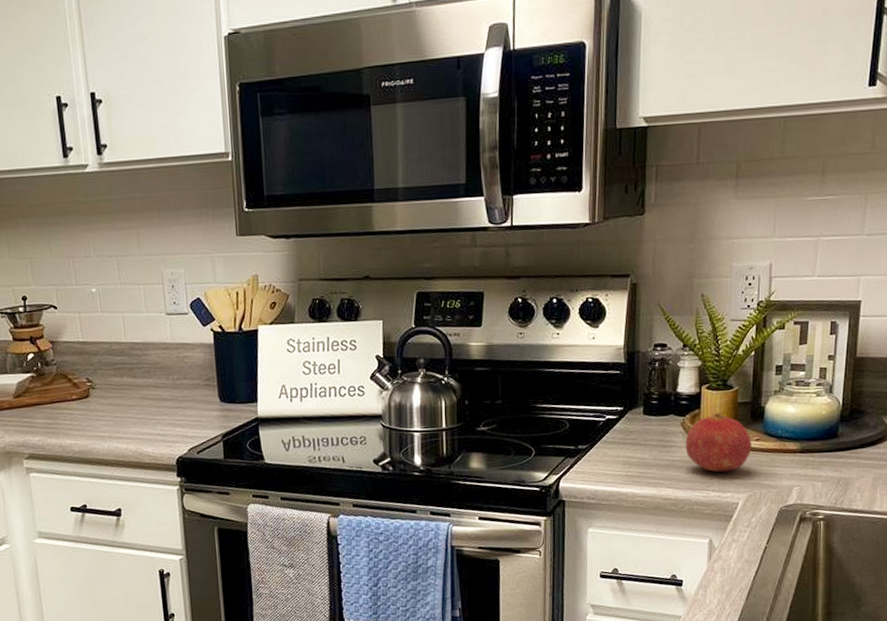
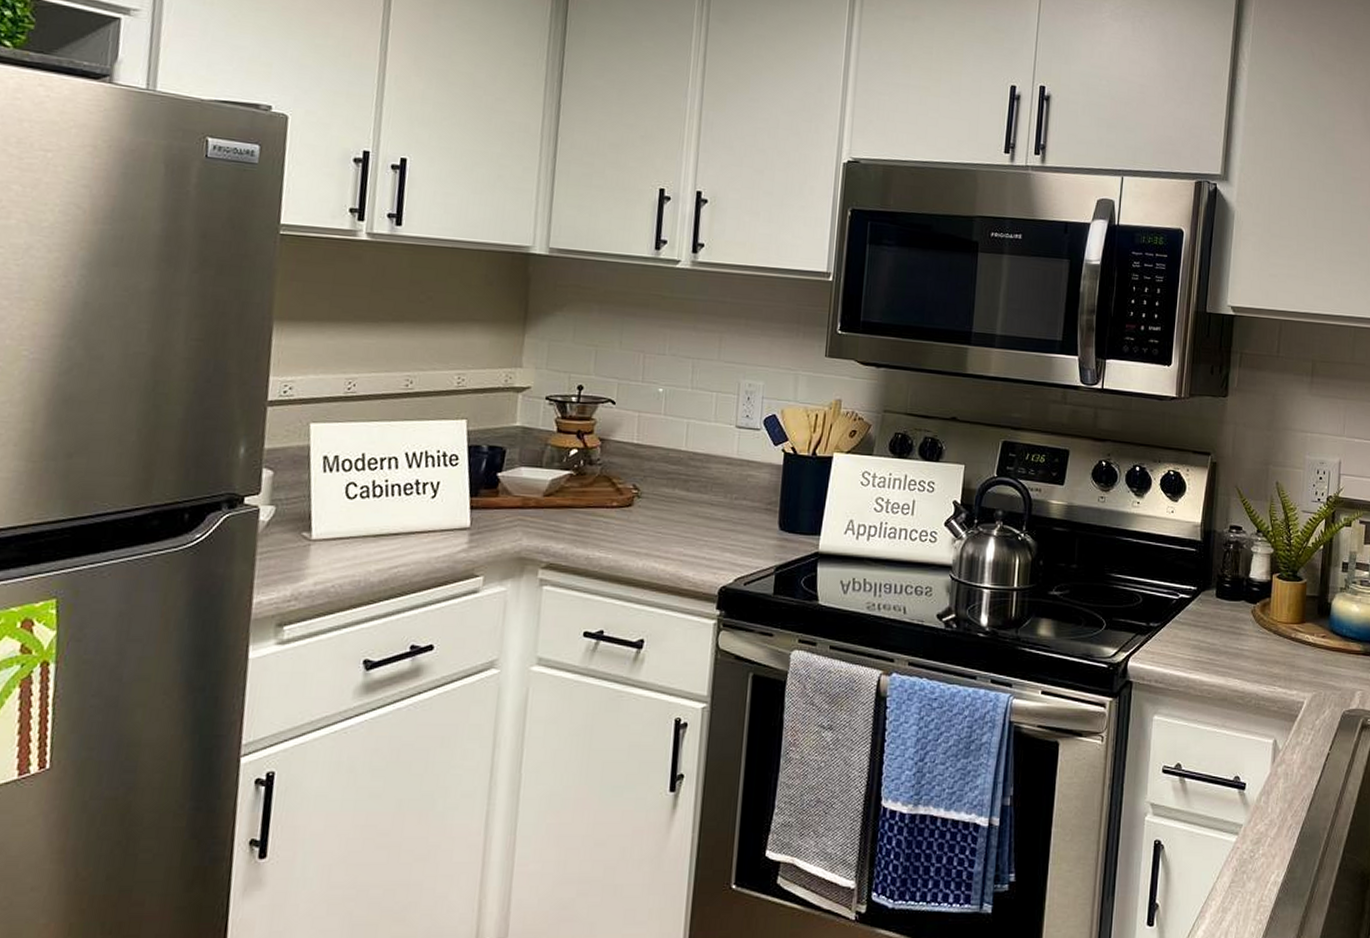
fruit: present [685,412,752,473] -> none [1254,603,1318,667]

